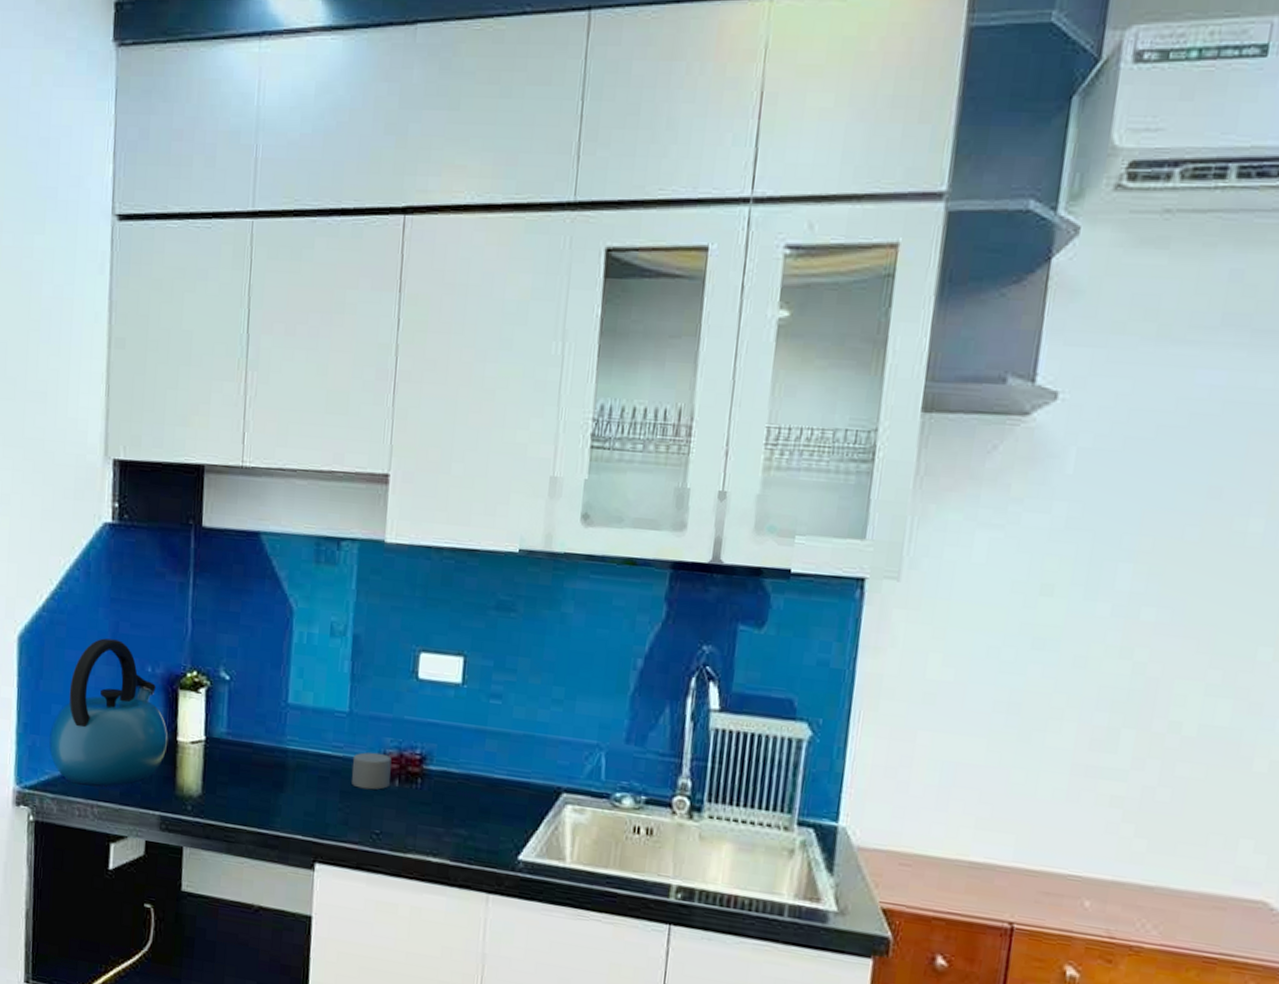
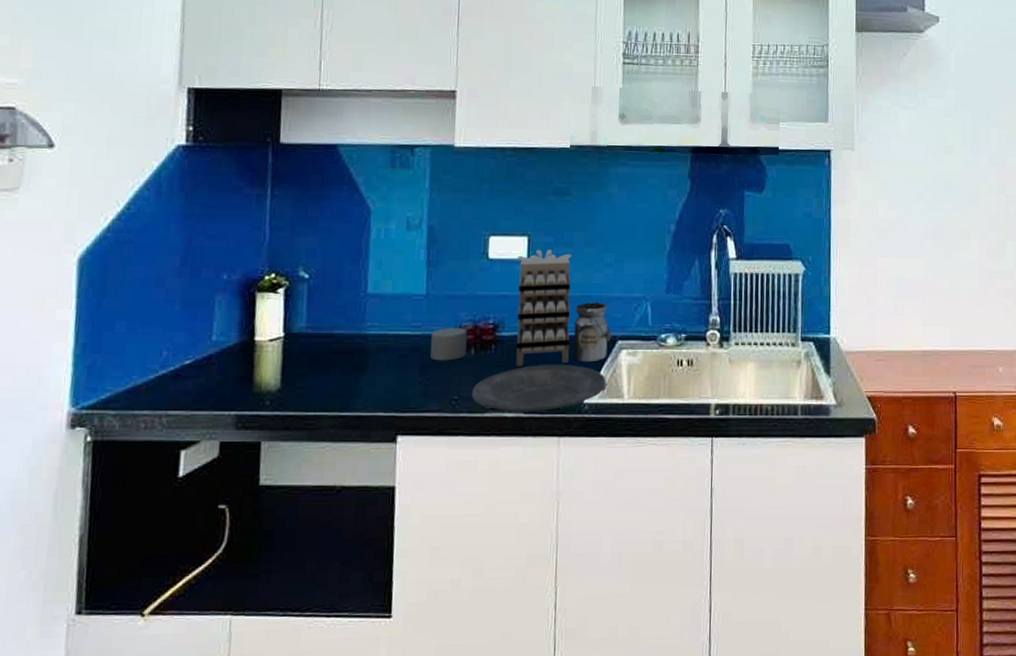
kettle: present [49,638,168,787] -> none [112,252,244,397]
dish: none [394,808,546,862] -> present [471,365,606,412]
spice rack: none [443,673,557,814] -> present [515,249,612,366]

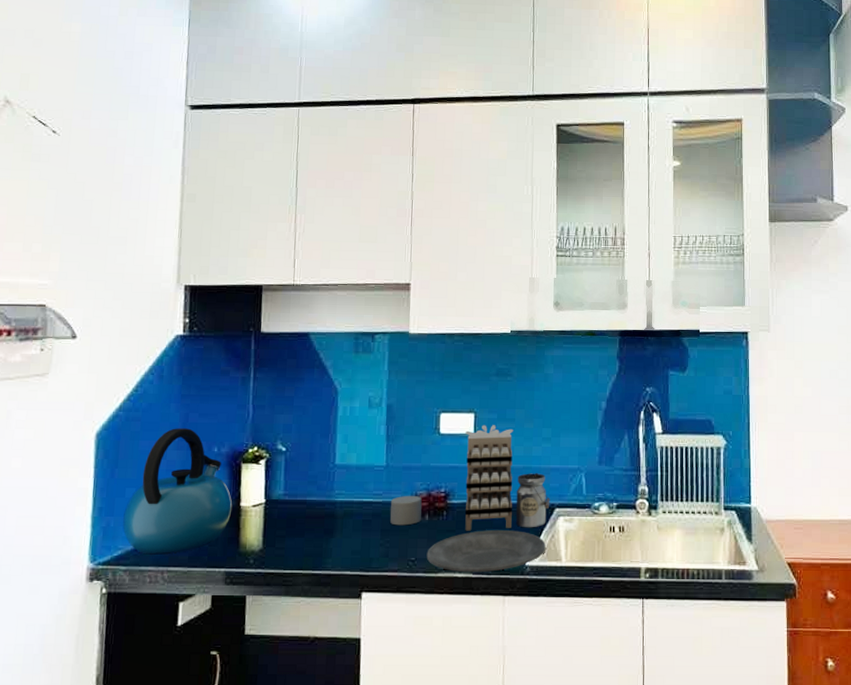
kettle: none [112,252,244,397] -> present [123,428,232,555]

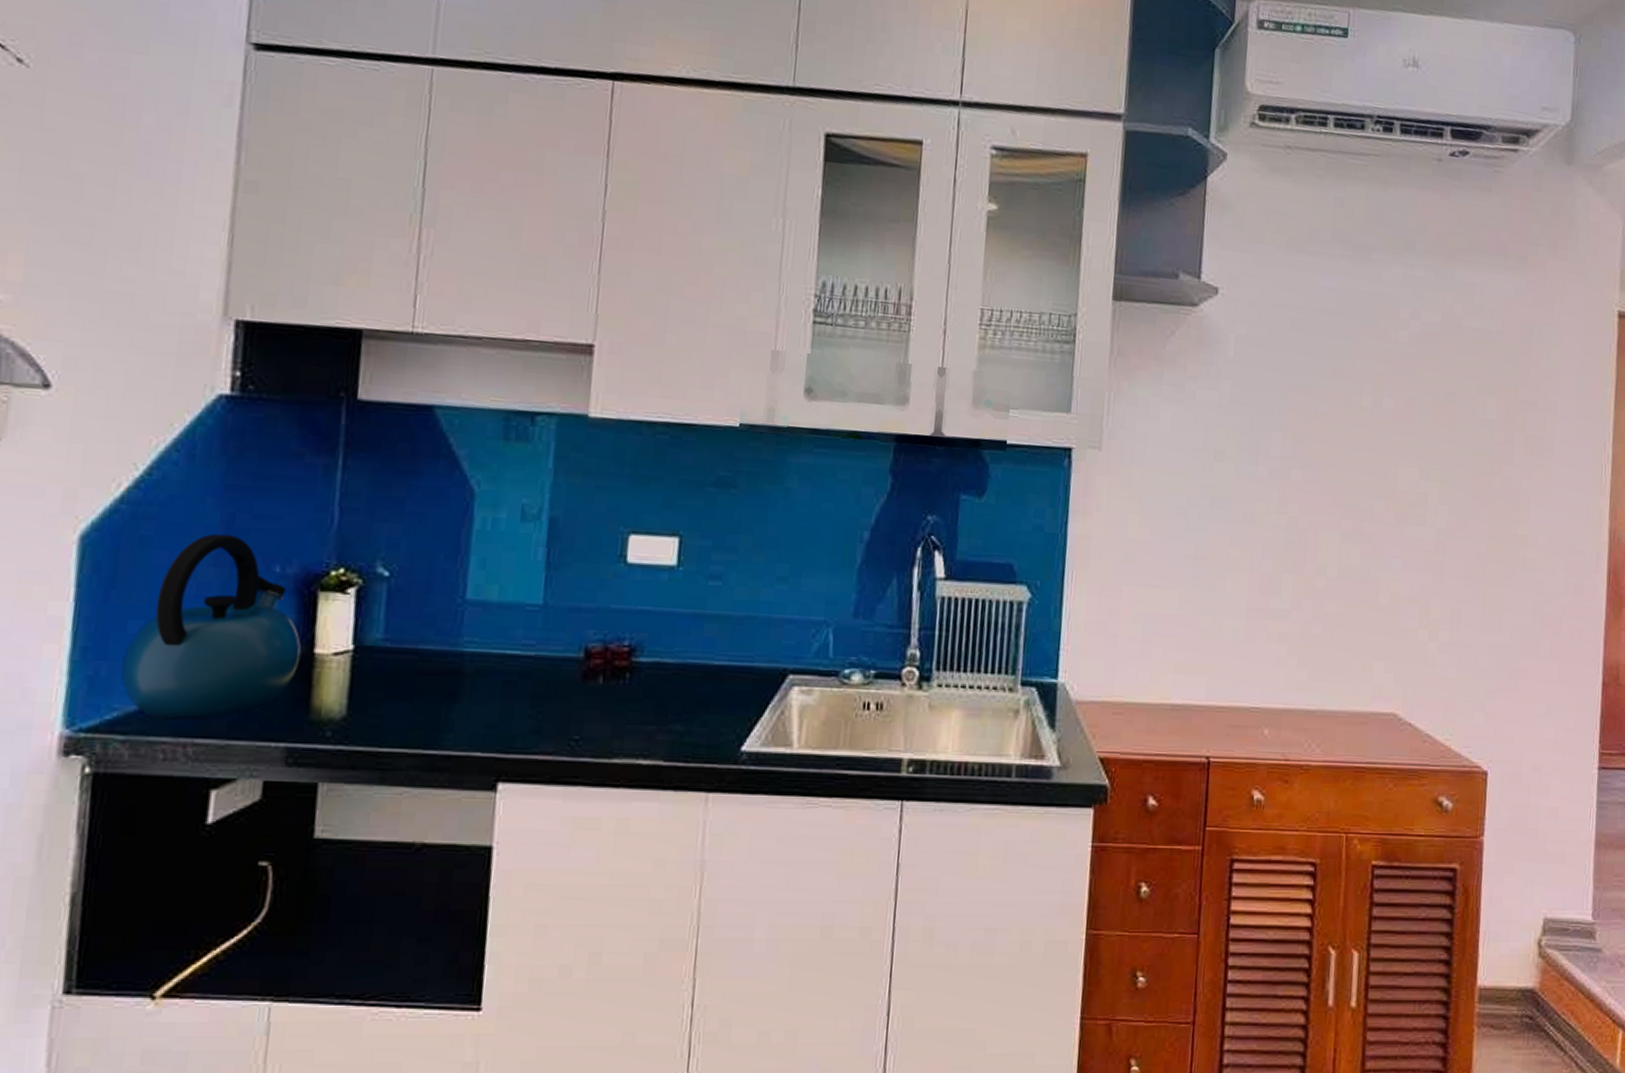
jar: present [390,495,422,526] -> none [545,648,595,691]
dish: present [426,530,546,573] -> none [597,701,772,760]
spice rack: present [464,425,550,531] -> none [656,554,782,702]

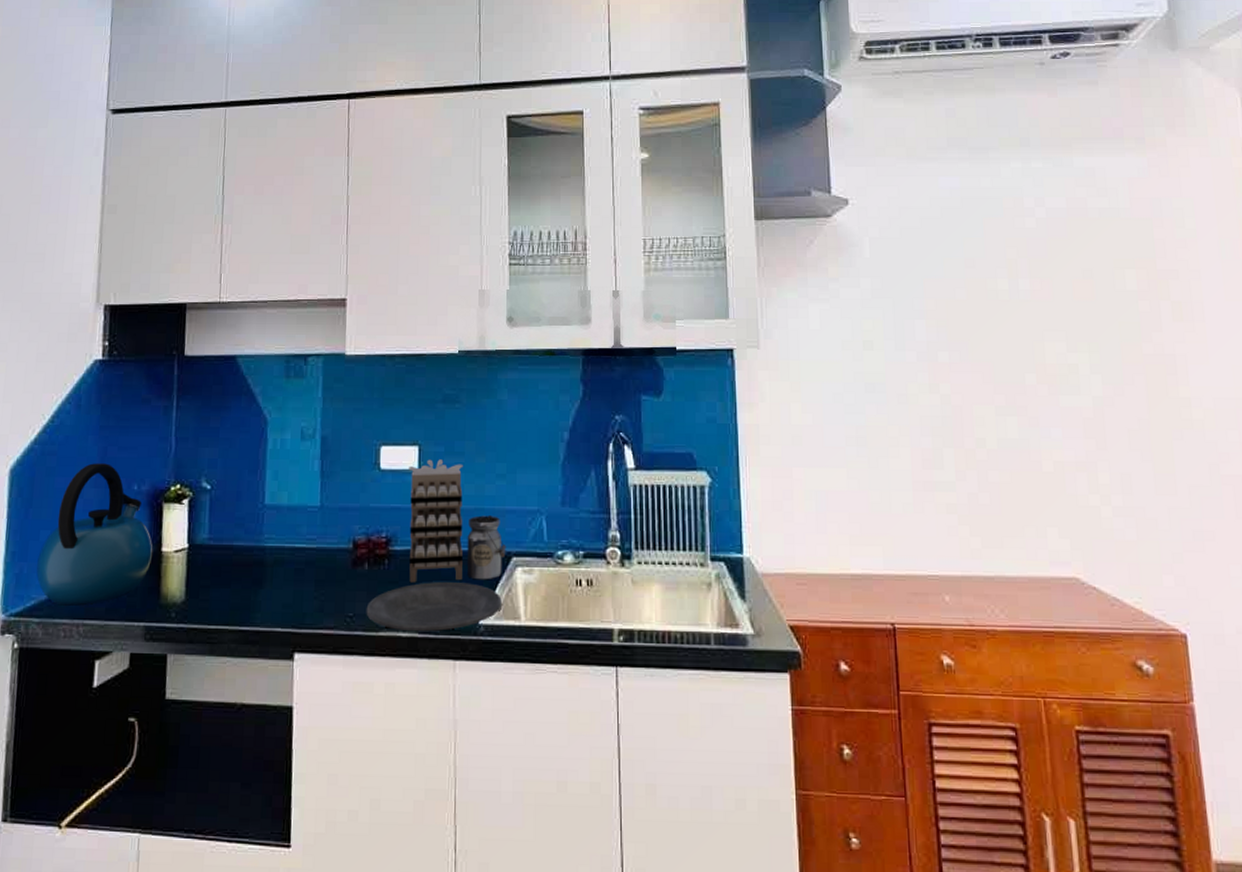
dish: none [597,701,772,760] -> present [366,582,502,632]
spice rack: none [656,554,782,702] -> present [408,459,506,583]

